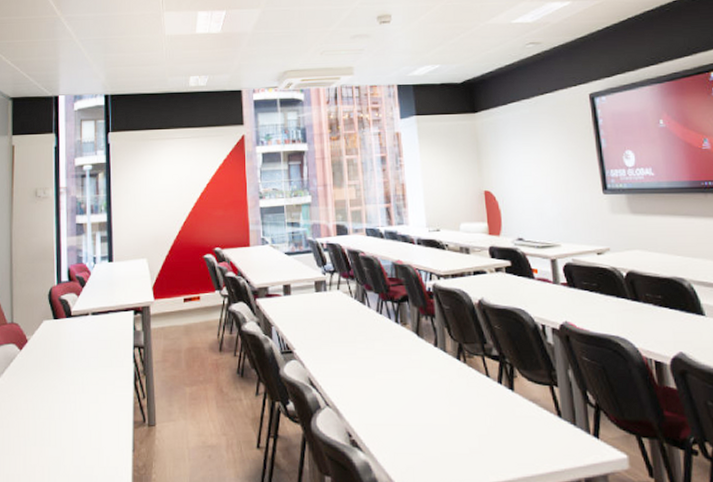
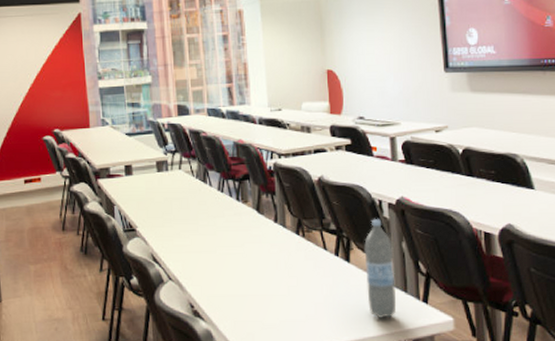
water bottle: none [528,345,566,453] -> present [364,219,397,318]

